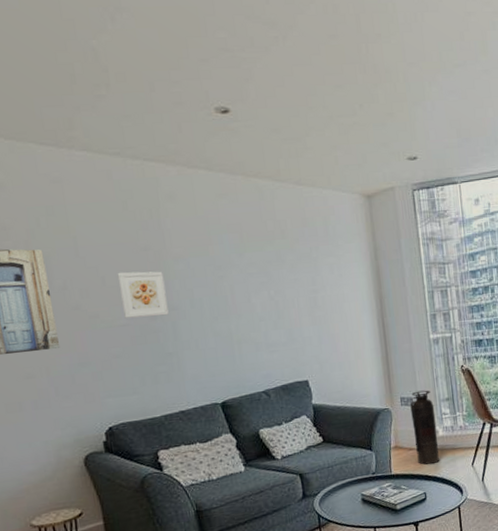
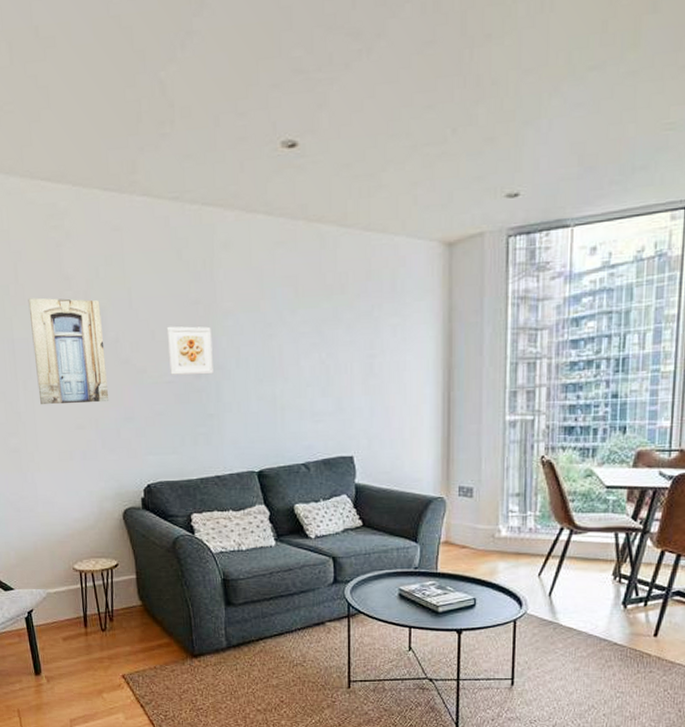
fire extinguisher: present [410,390,440,465] -> none [470,481,500,568]

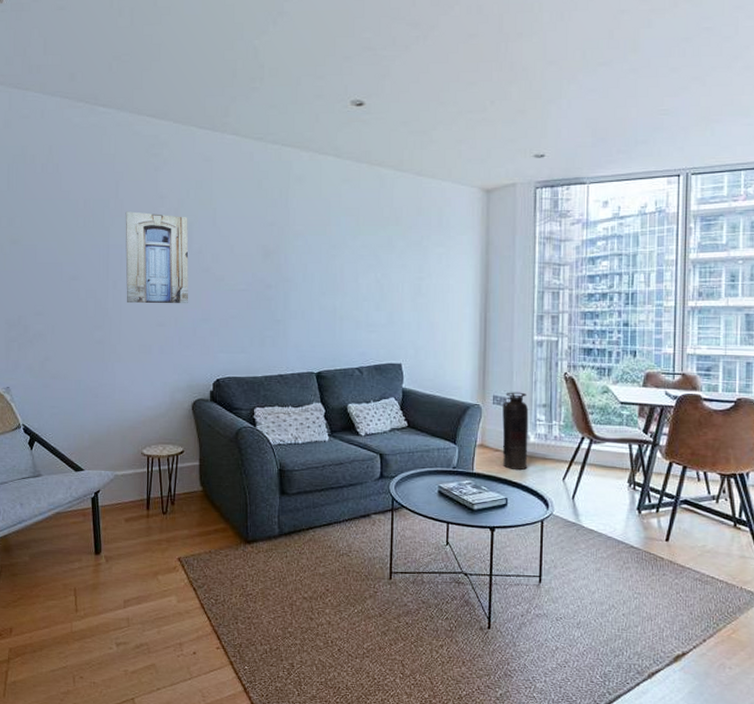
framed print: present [166,326,213,375] -> none [244,242,283,286]
fire extinguisher: none [470,481,500,568] -> present [502,392,529,471]

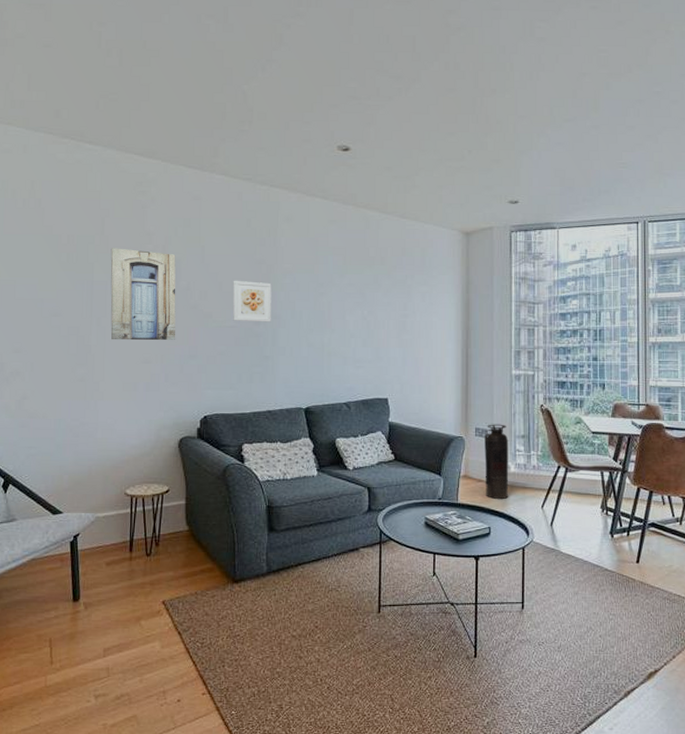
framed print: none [244,242,283,286] -> present [232,280,272,322]

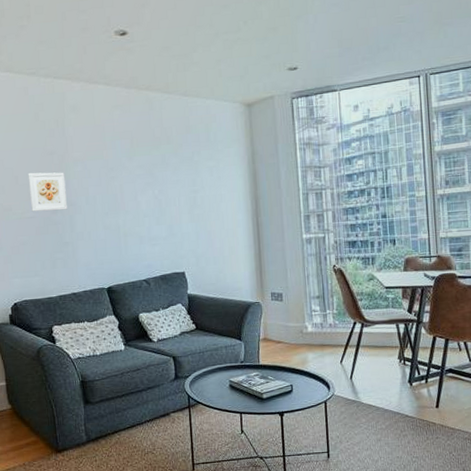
fire extinguisher: present [484,424,509,500] -> none [280,287,308,359]

